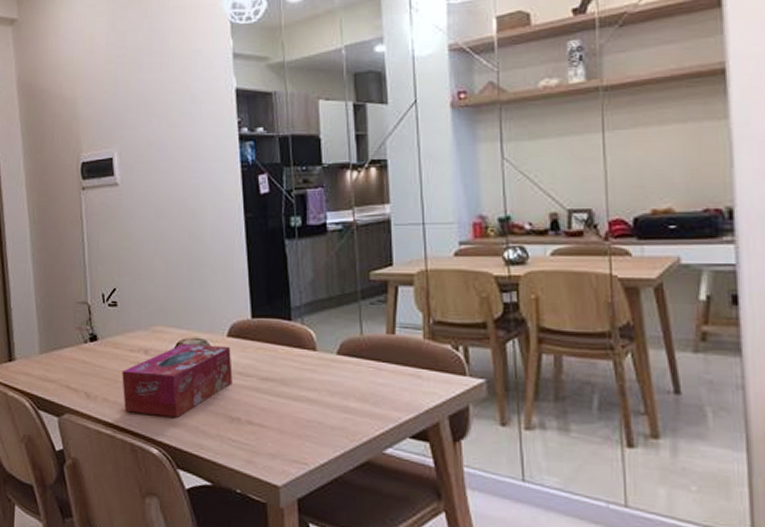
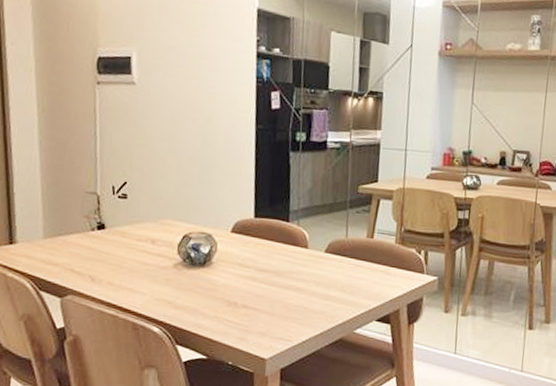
tissue box: present [122,344,233,418] -> none [127,236,234,301]

